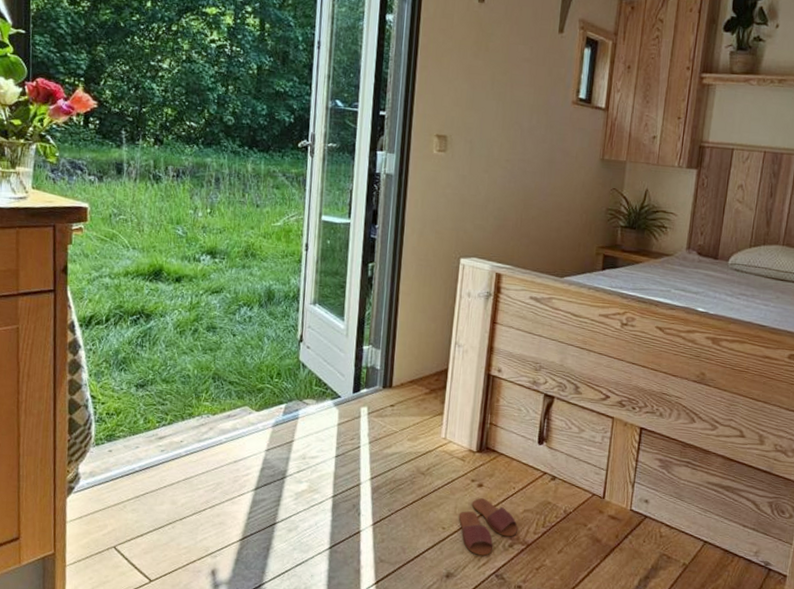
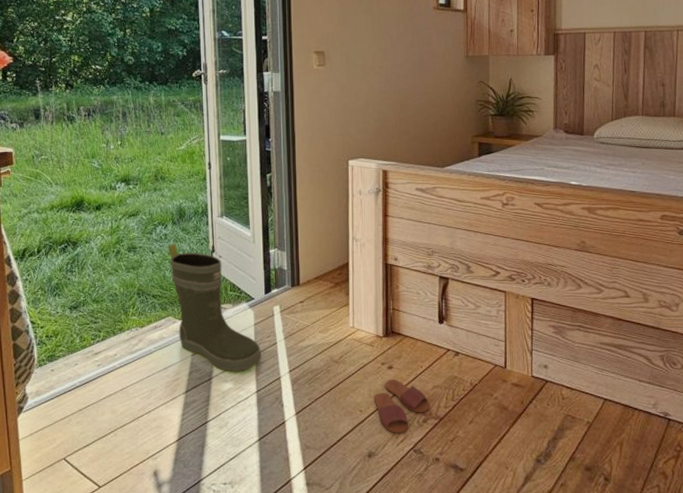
boot: none [251,327,343,474] -> present [167,243,261,373]

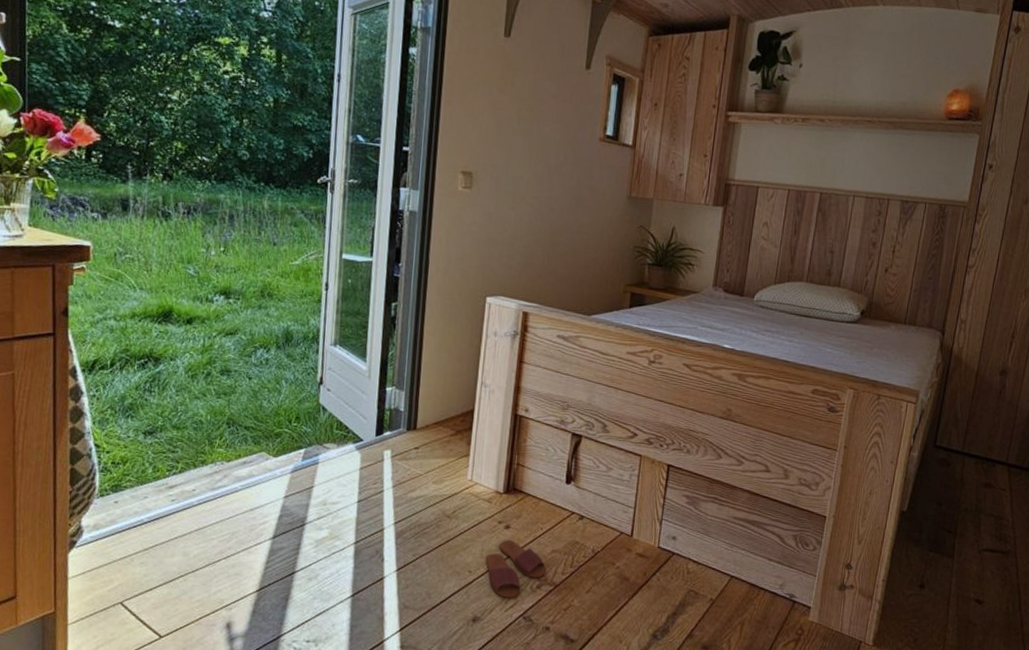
boot: present [167,243,261,373] -> none [268,370,365,521]

